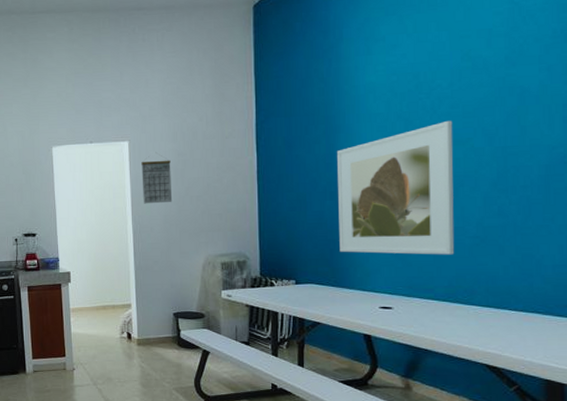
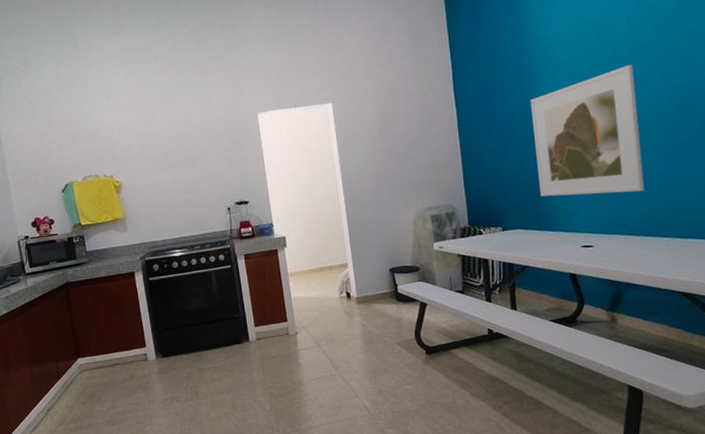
calendar: present [141,160,173,204] -> none [346,118,380,164]

